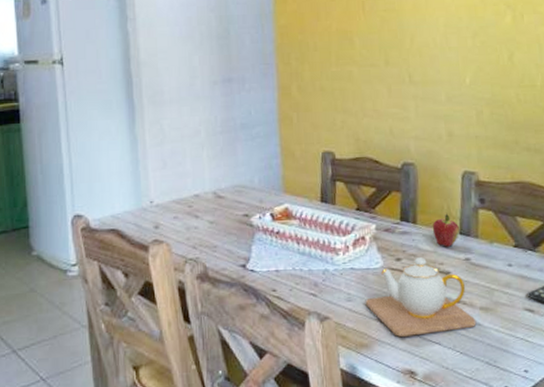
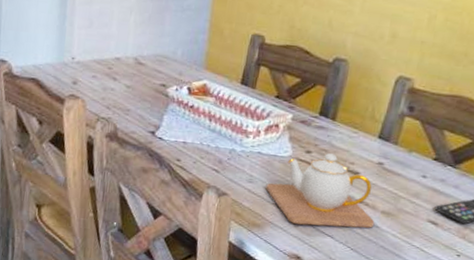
fruit: present [432,213,460,247] -> none [351,115,380,149]

